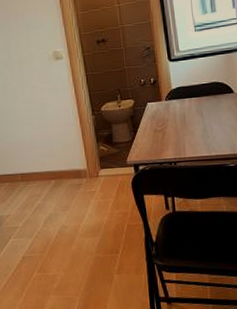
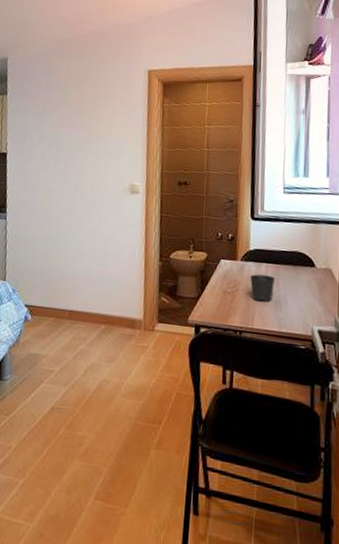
cup: none [176,108,199,133] -> present [250,274,275,302]

